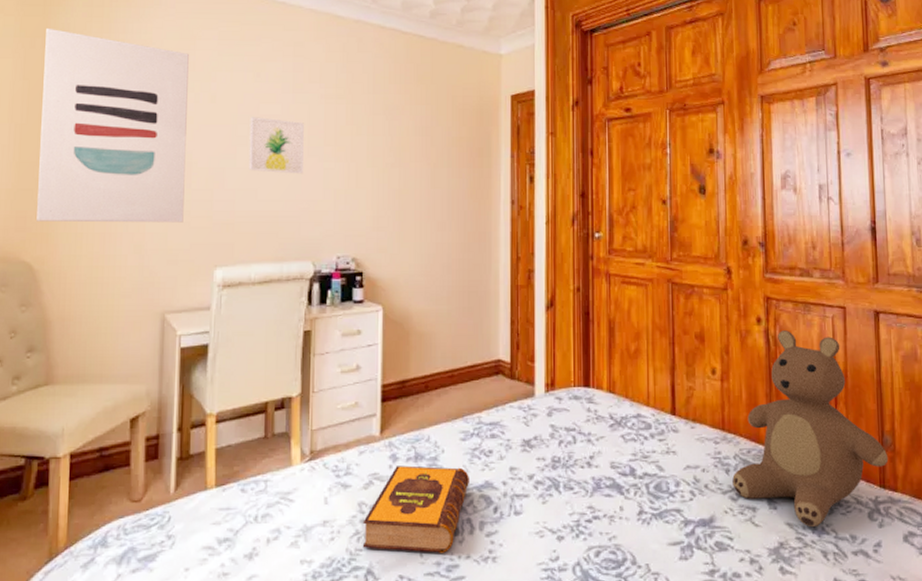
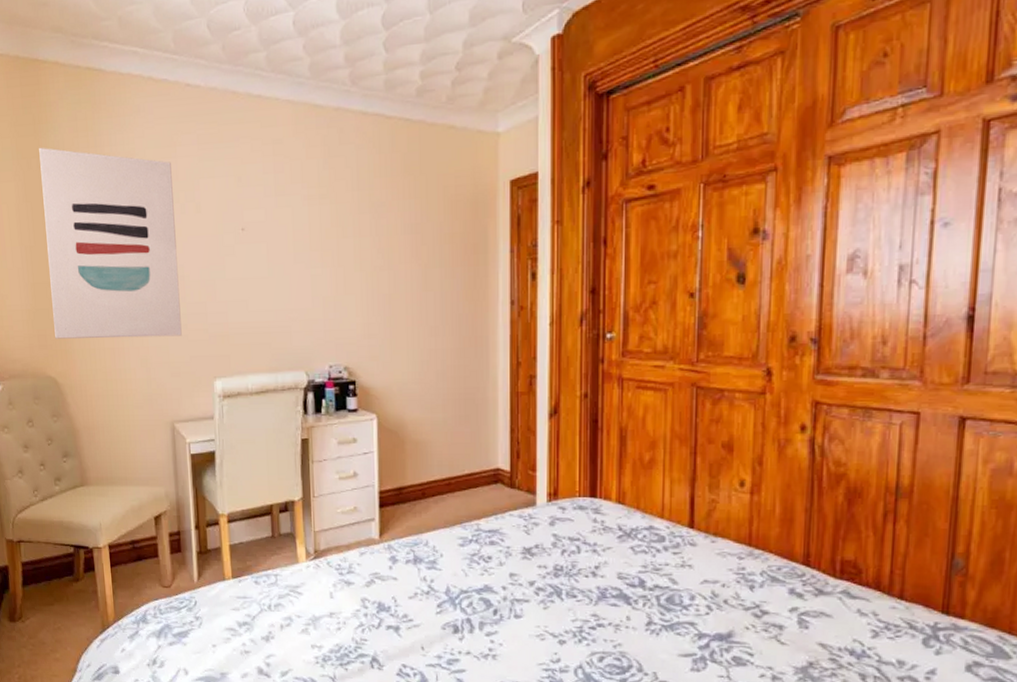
wall art: present [248,117,304,174] -> none [235,224,291,283]
hardback book: present [362,465,469,553] -> none [366,567,468,648]
teddy bear: present [732,330,889,527] -> none [757,439,957,649]

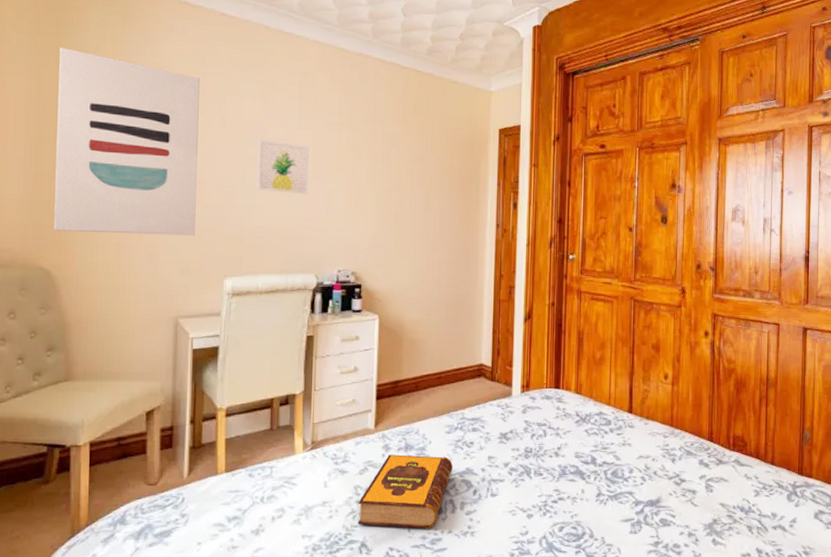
wall art: none [235,224,291,283] -> present [256,140,309,195]
hardback book: none [366,567,468,648] -> present [357,454,453,529]

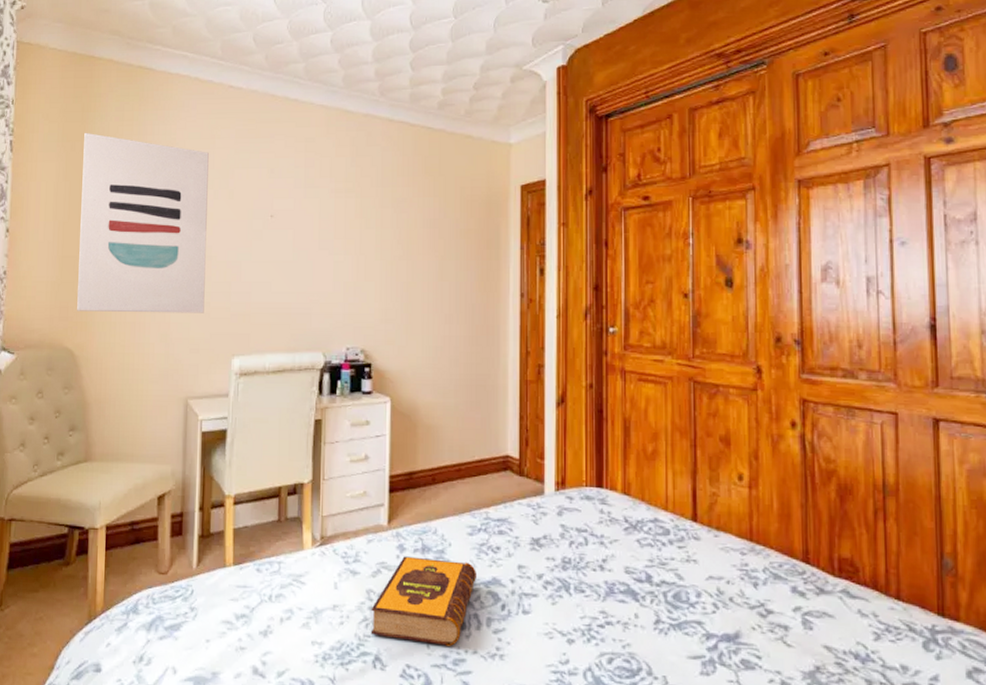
wall art: present [256,140,309,195] -> none [263,212,315,267]

